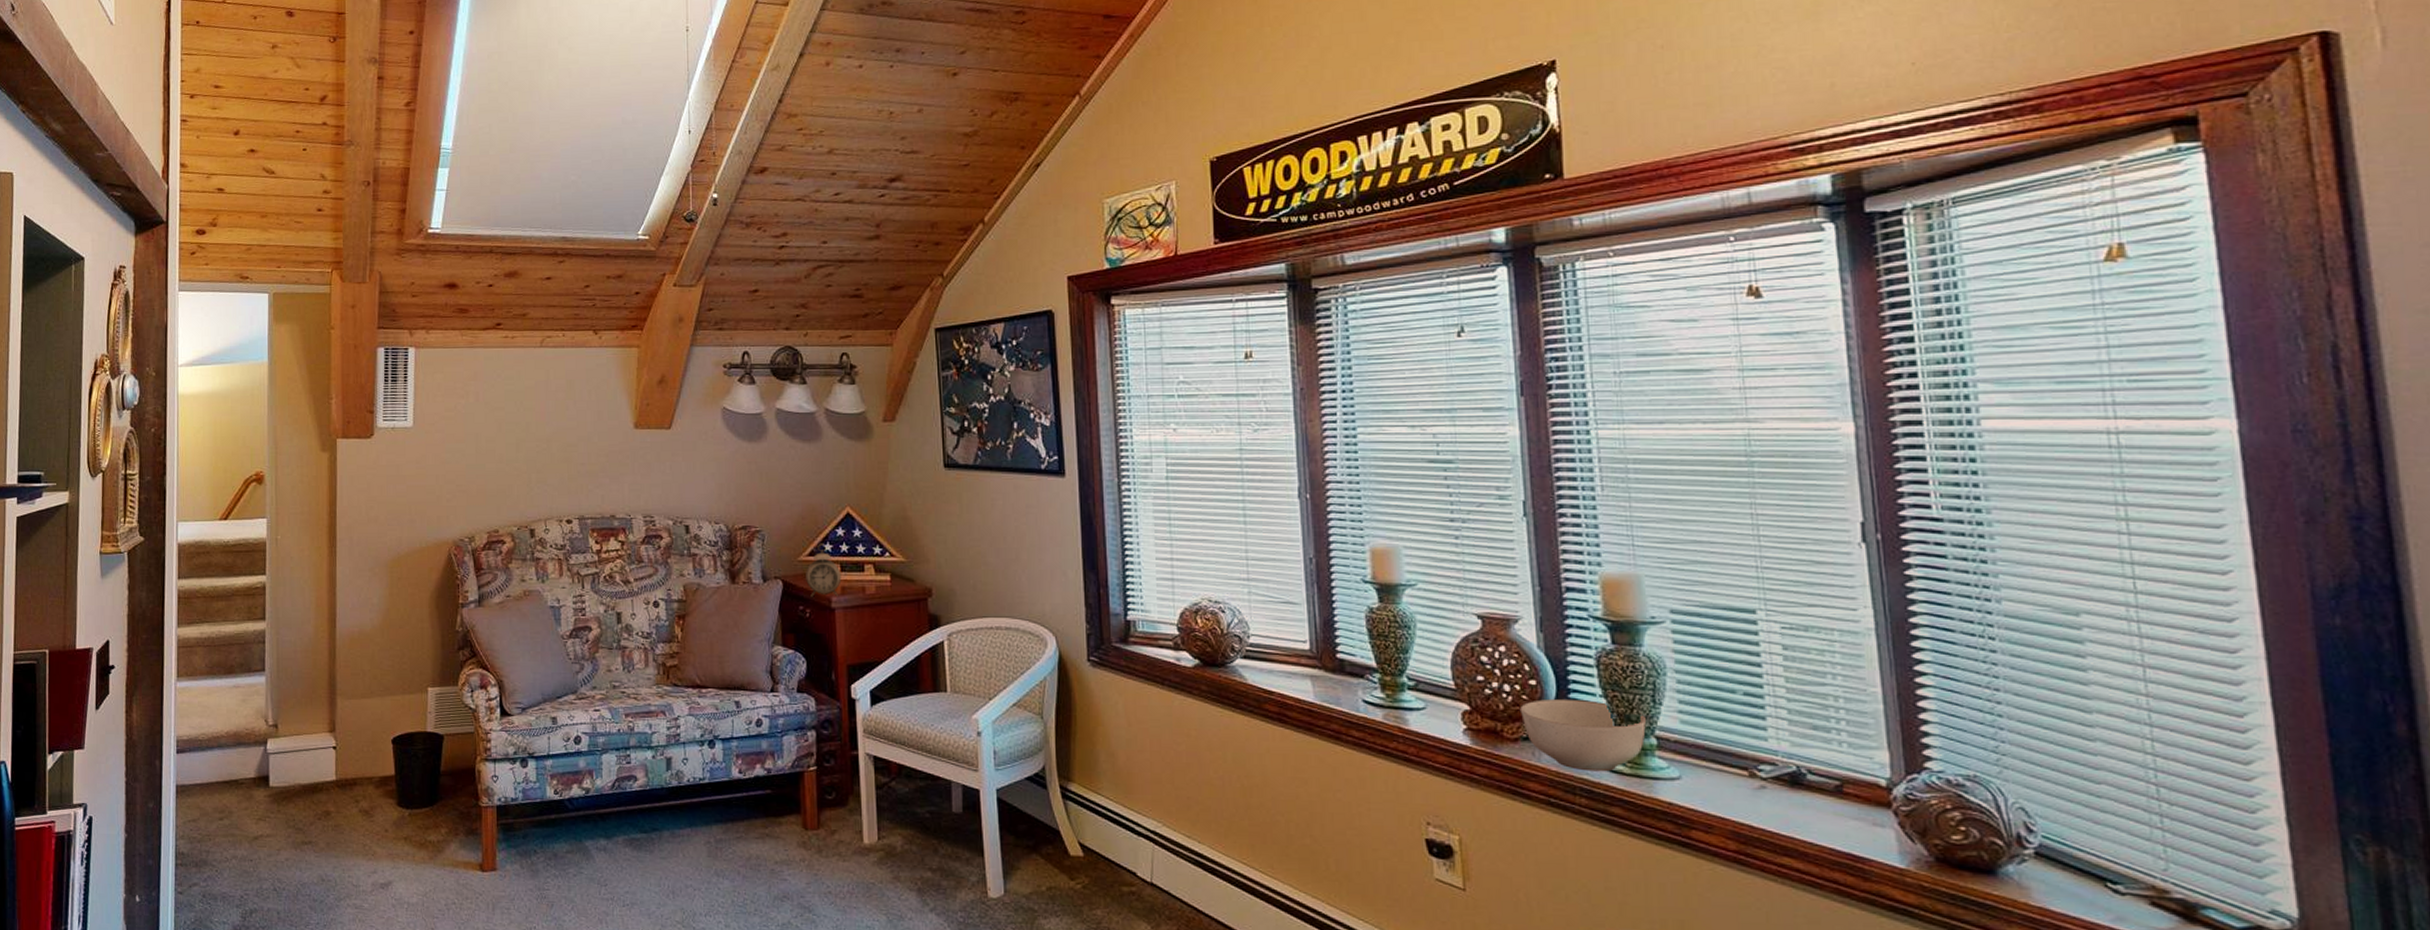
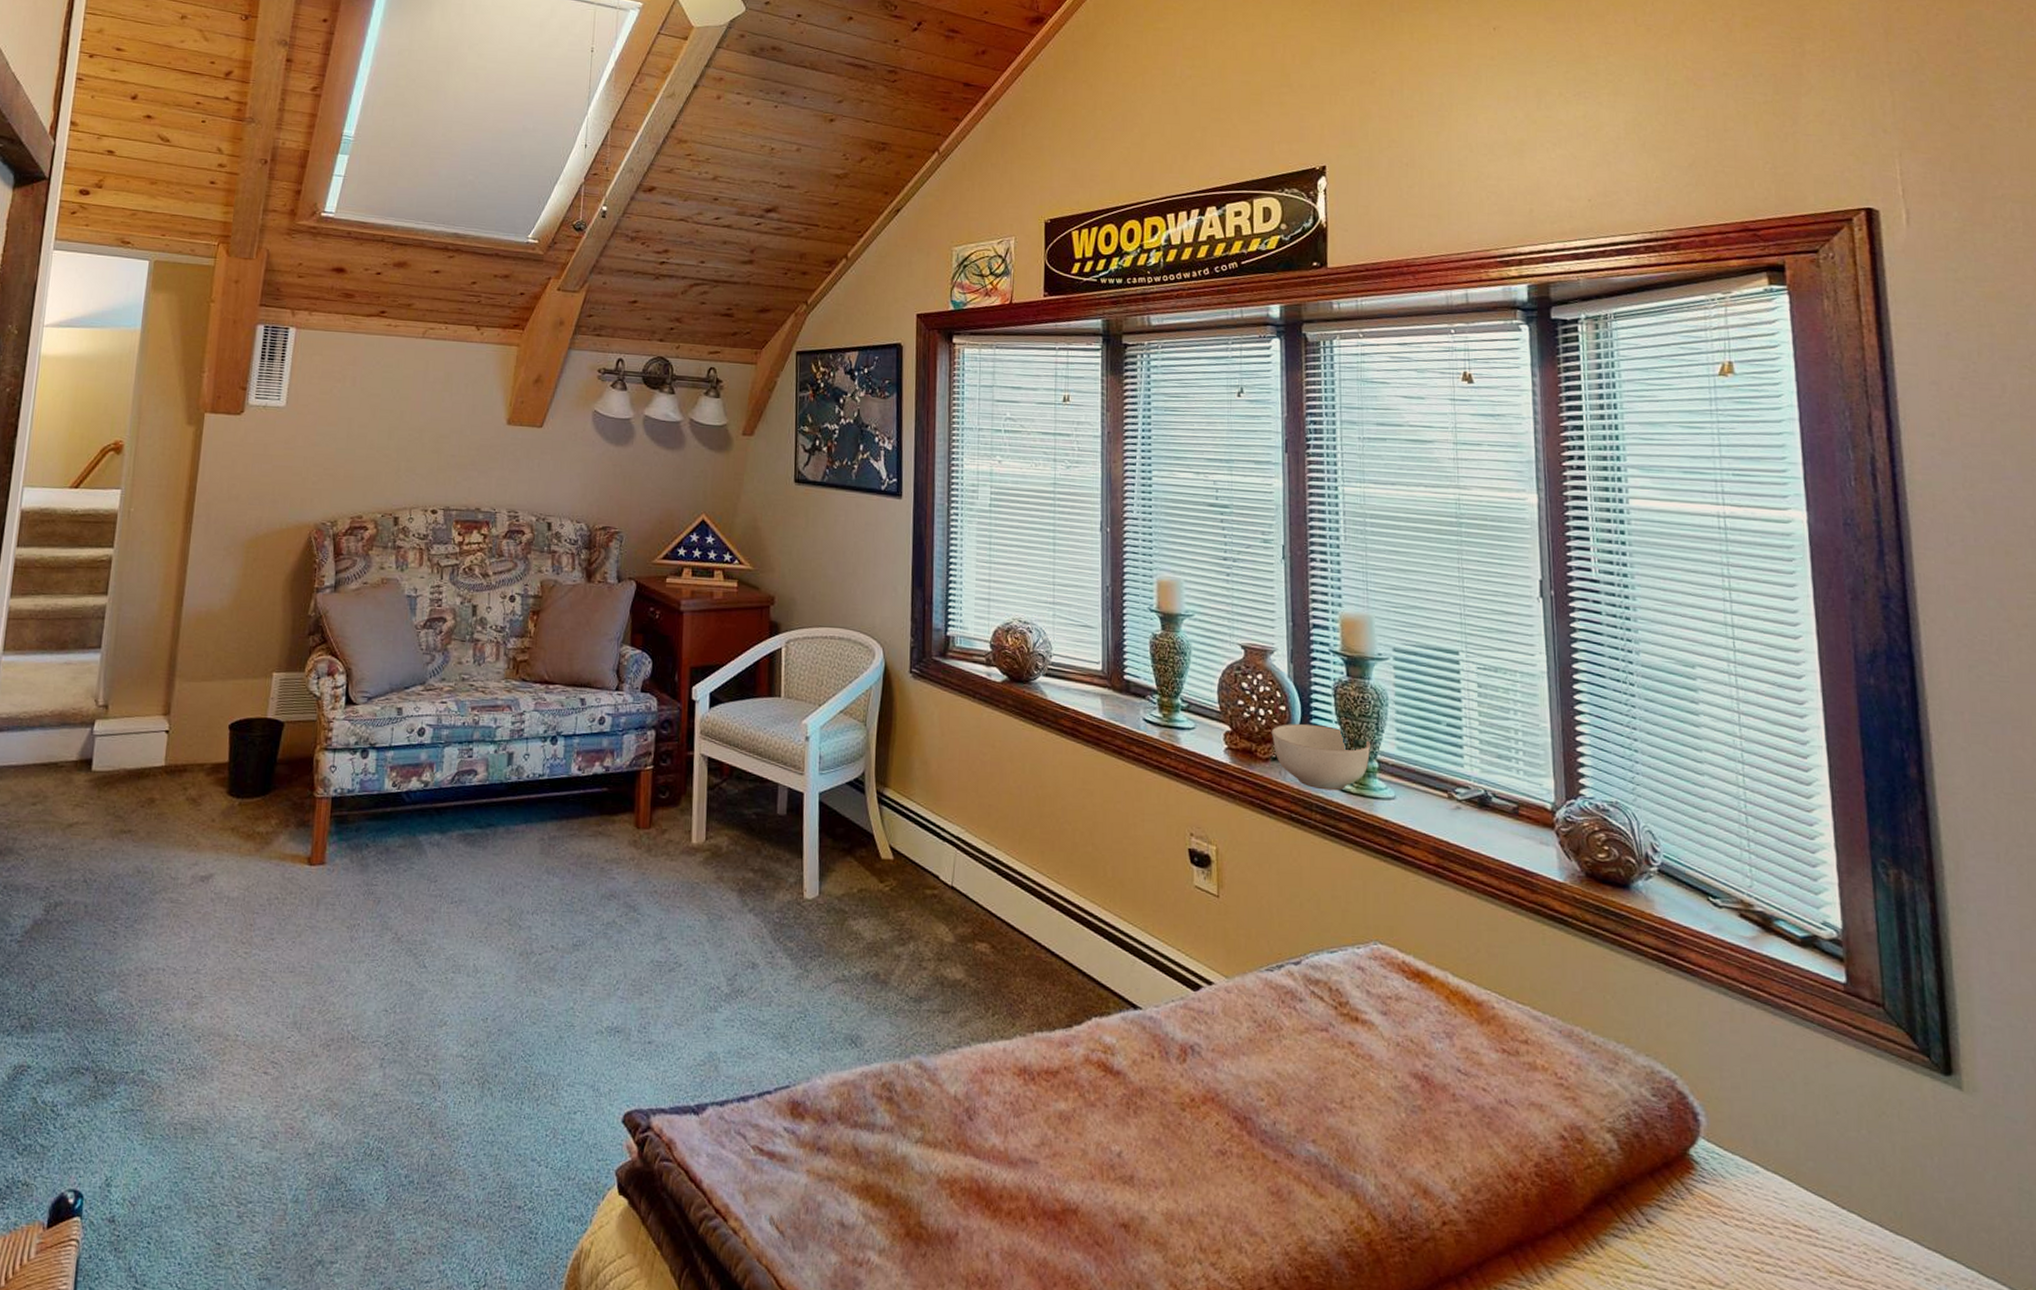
alarm clock: present [806,543,842,597] -> none [658,547,692,601]

